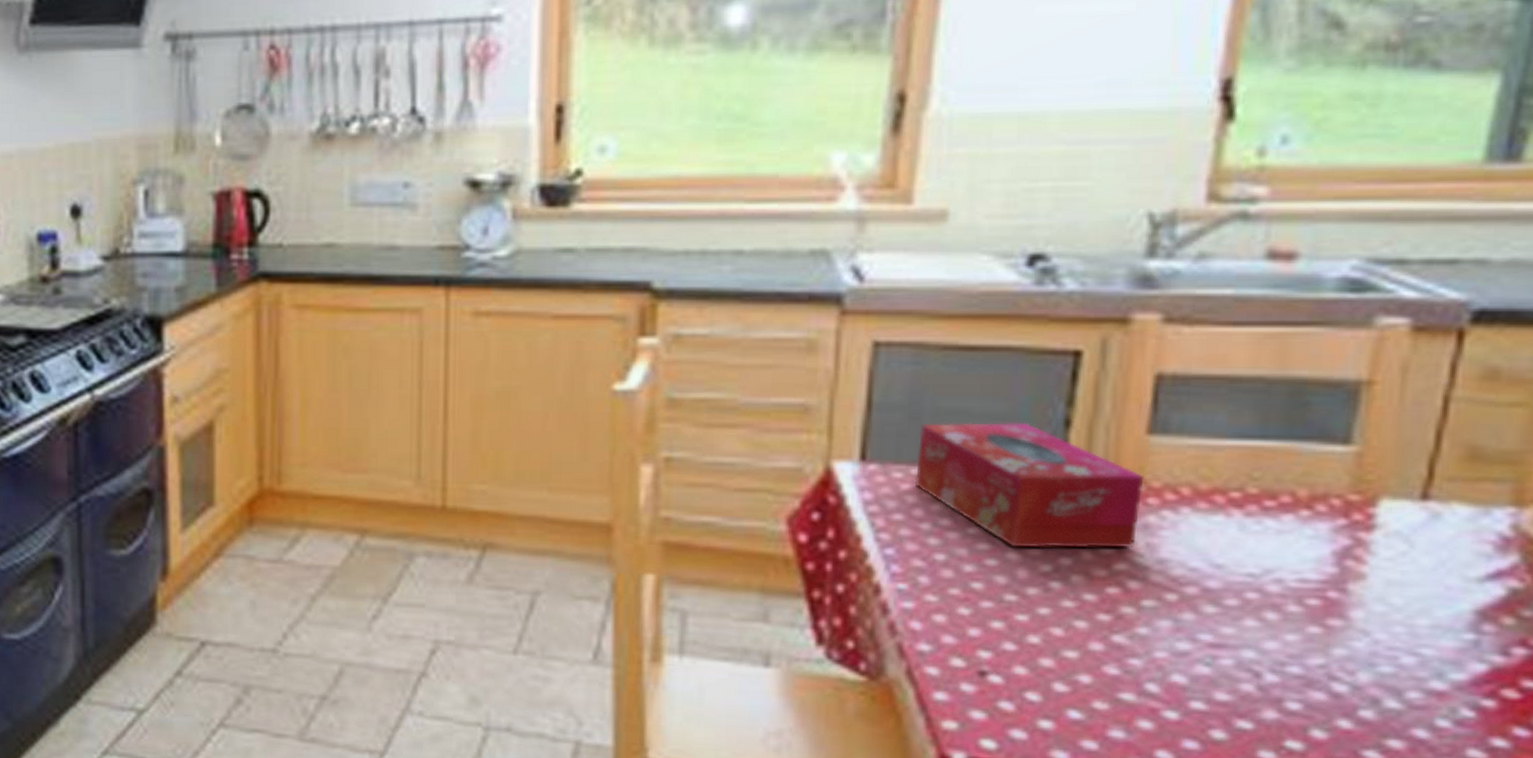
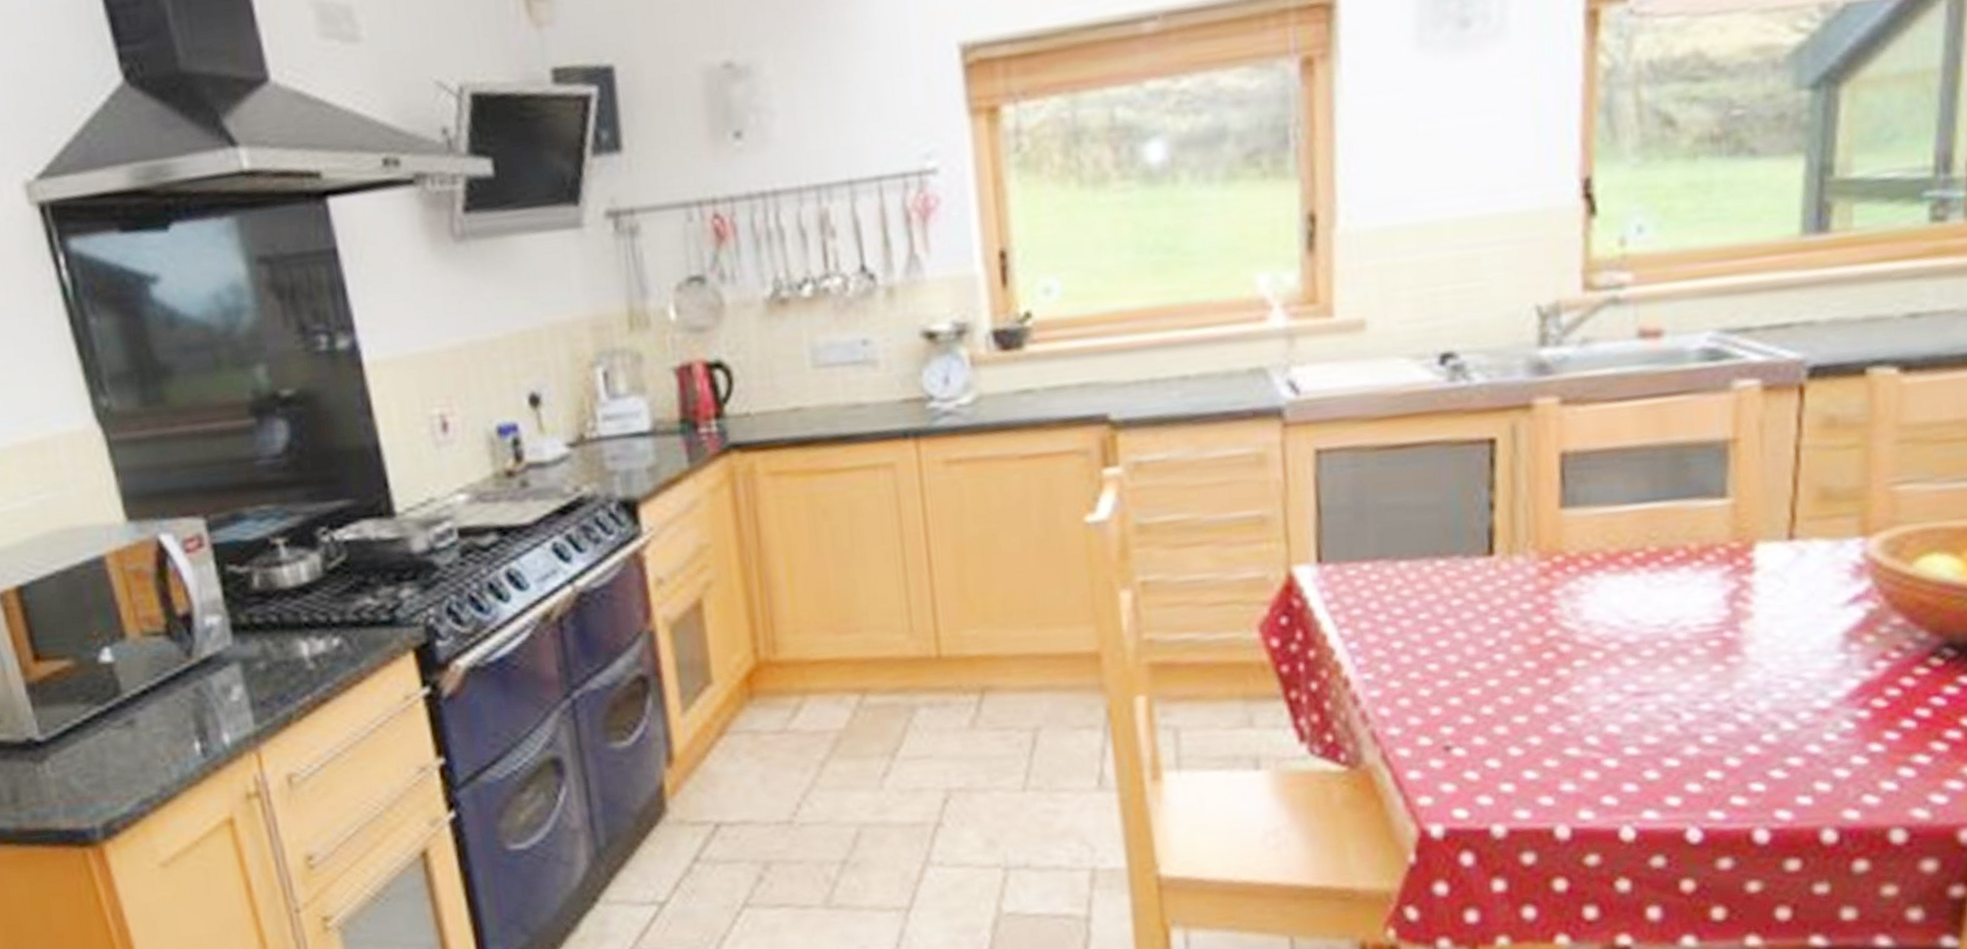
tissue box: present [914,422,1145,549] -> none [1365,509,1563,627]

